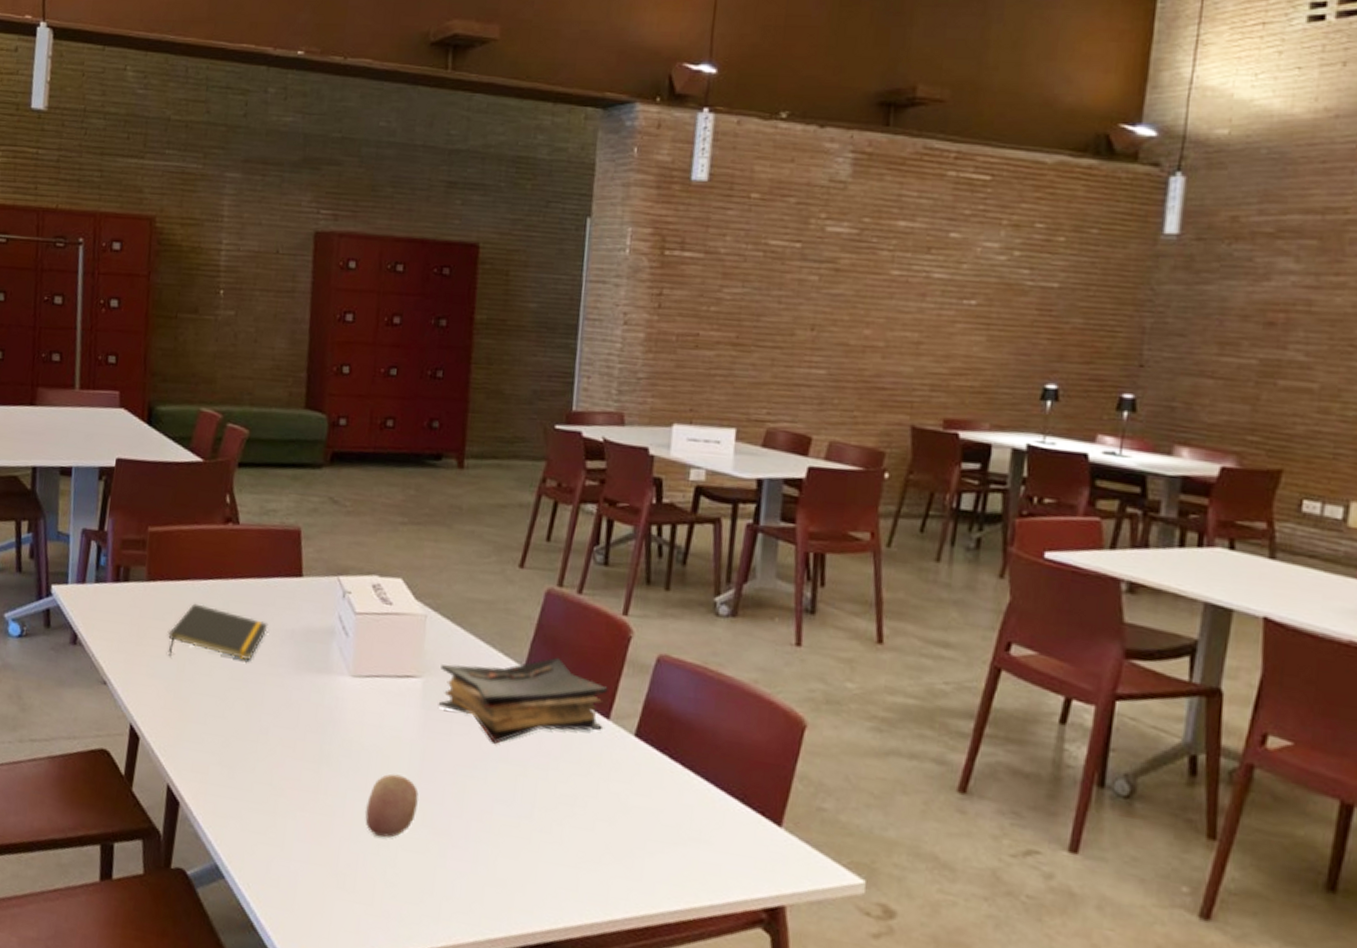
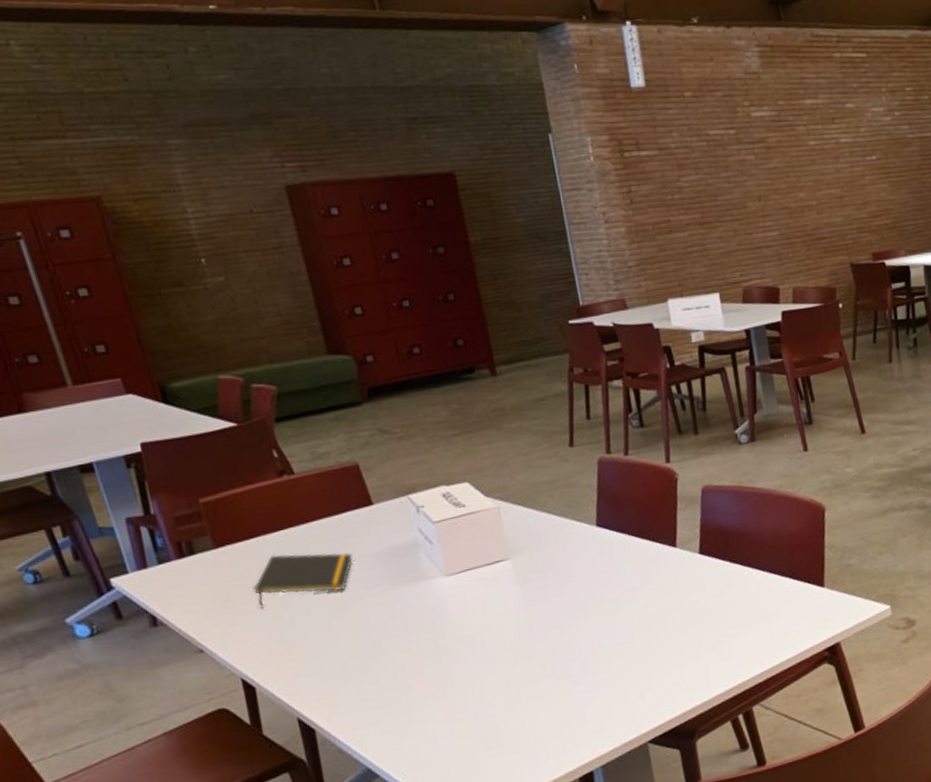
fruit: present [365,773,419,838] -> none [491,642,537,698]
book: present [438,657,608,744] -> none [524,510,673,594]

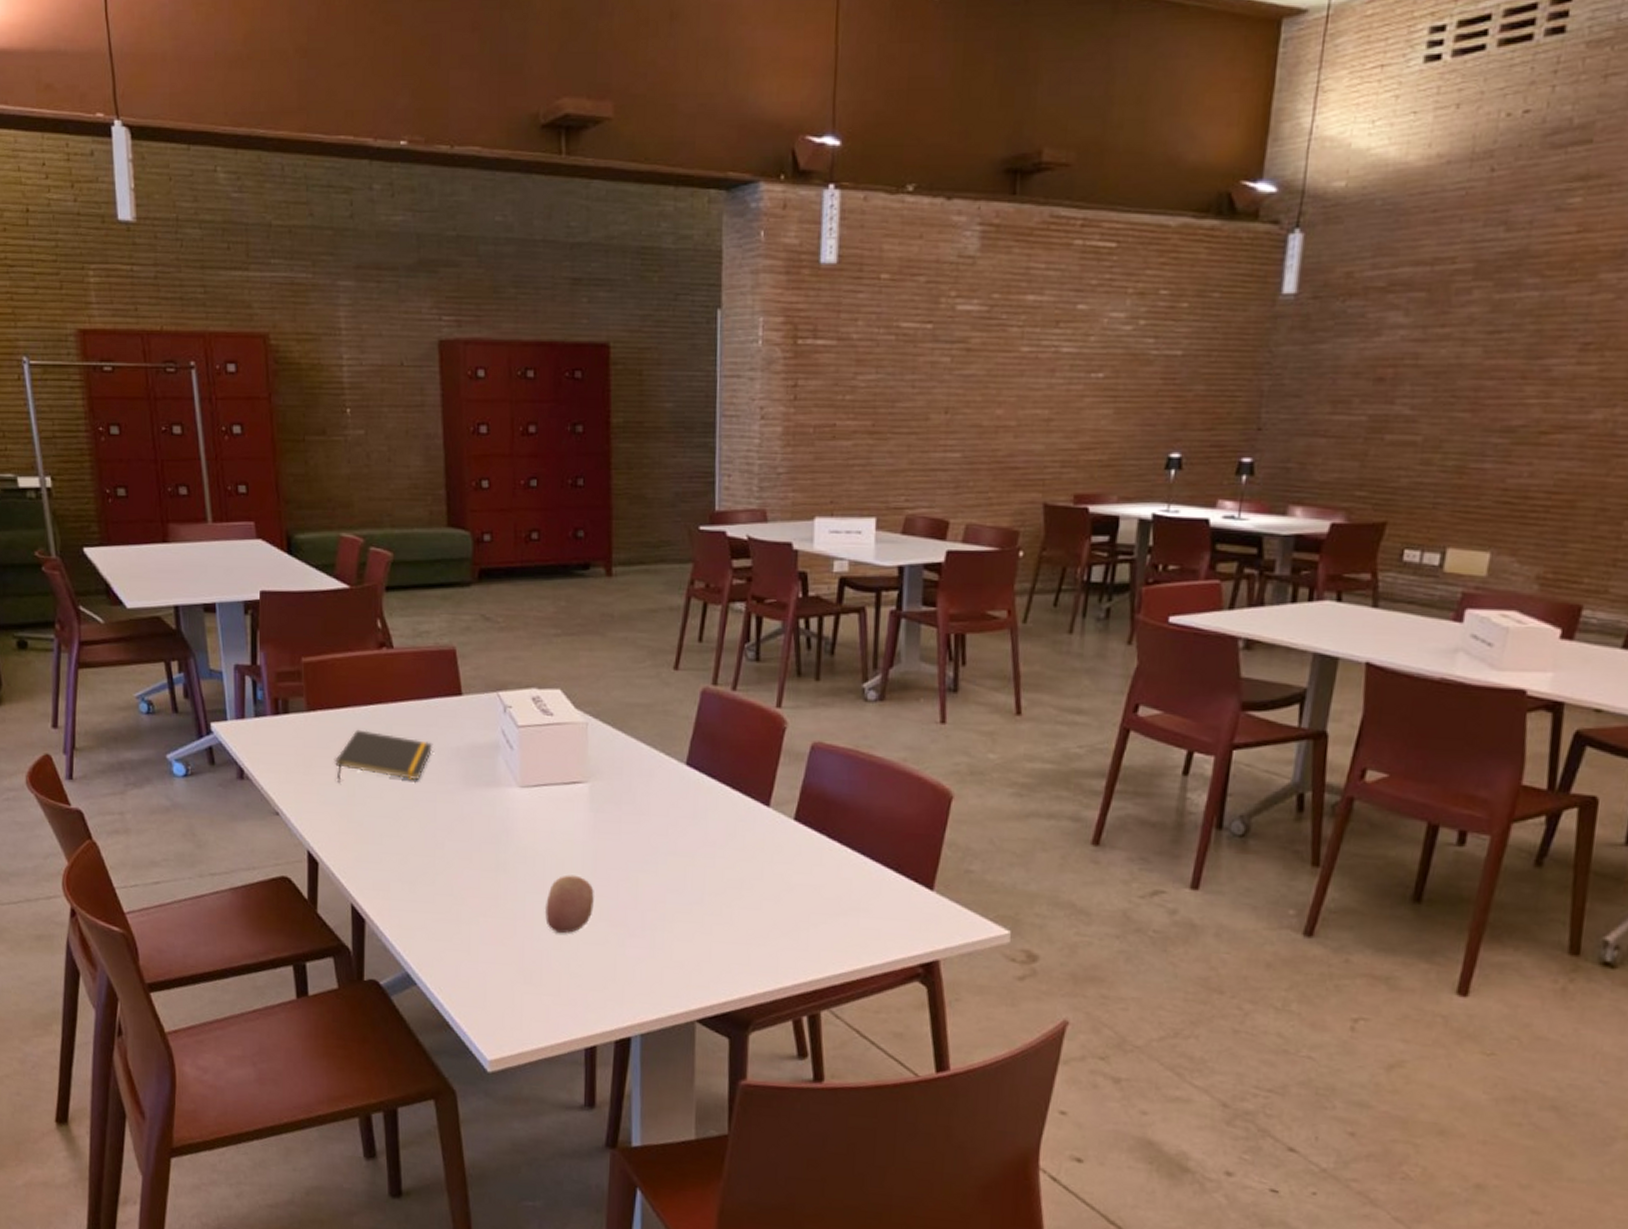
fruit: none [491,642,537,698] -> present [545,875,594,934]

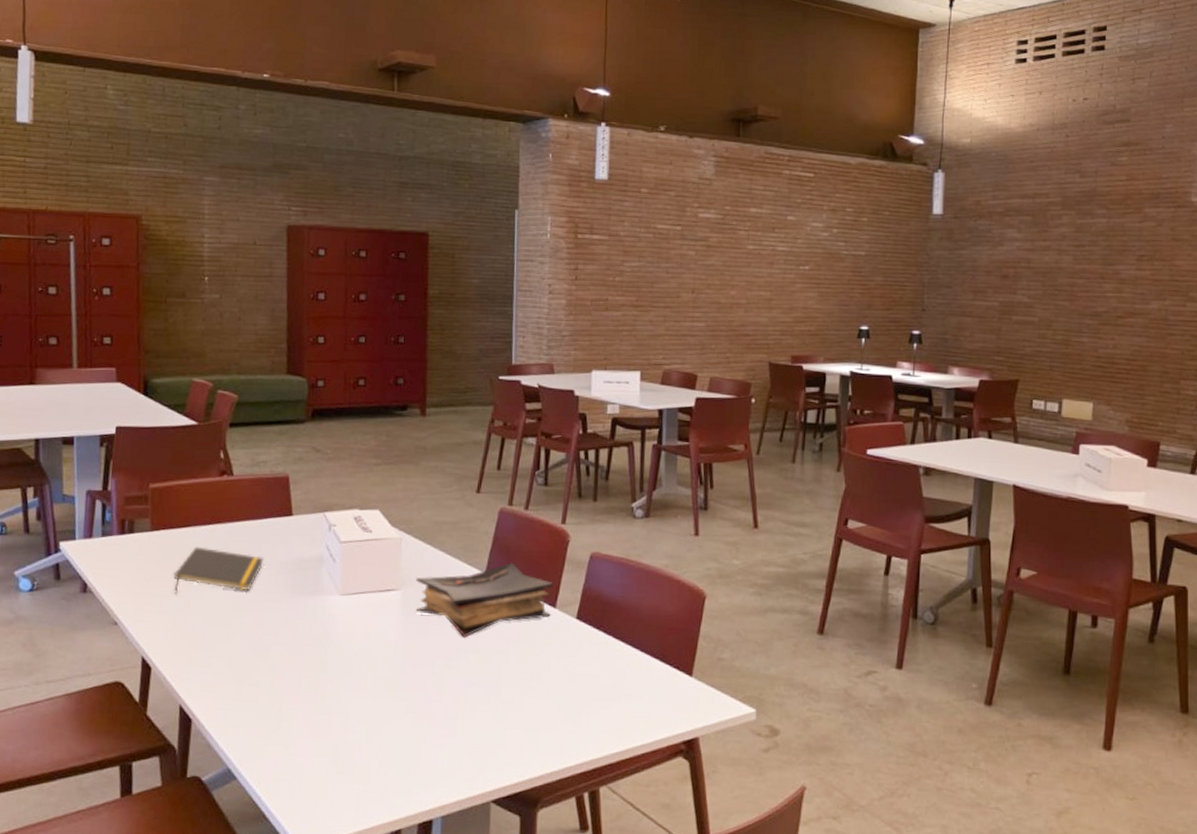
fruit: present [545,875,594,934] -> none [358,672,403,726]
book: none [605,752,767,838] -> present [415,562,553,637]

